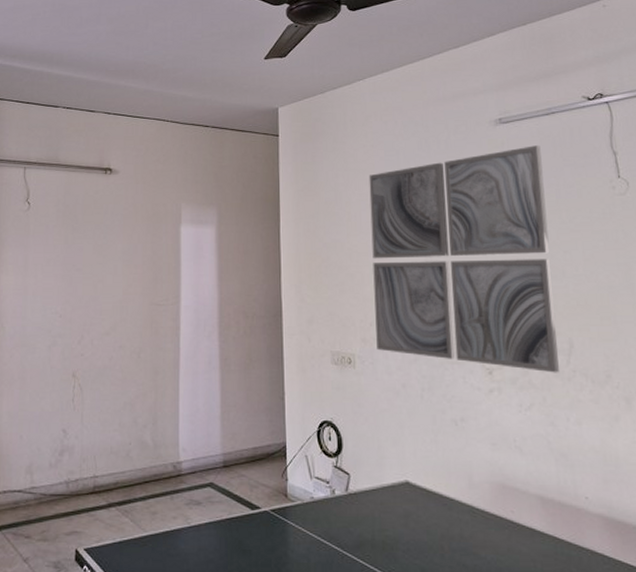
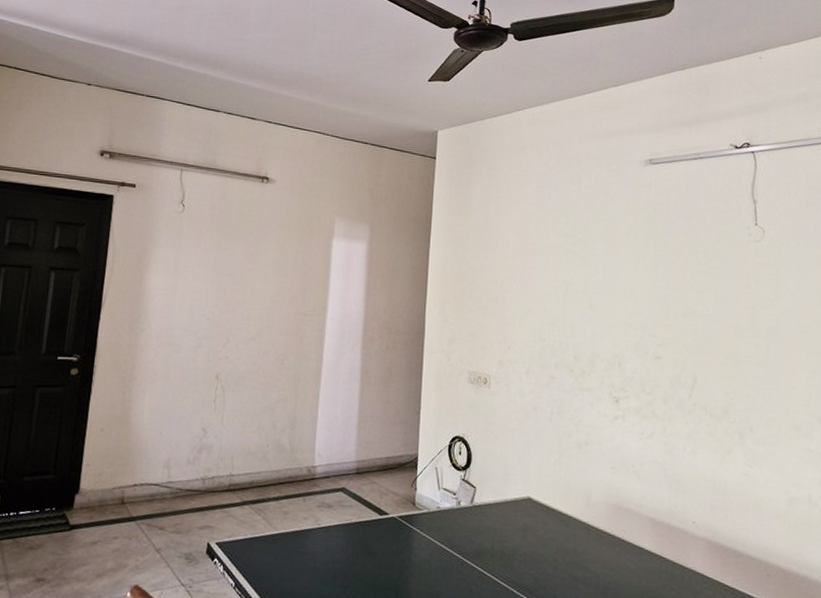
wall art: present [369,145,559,373] -> none [512,188,686,406]

